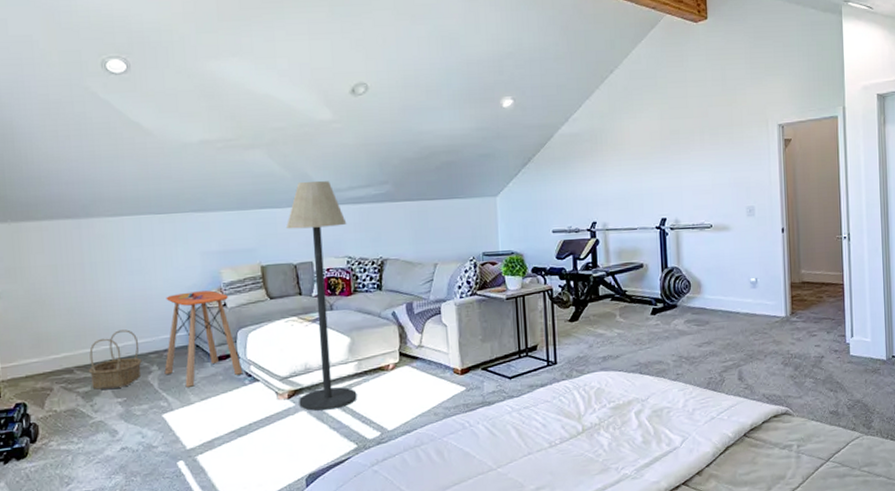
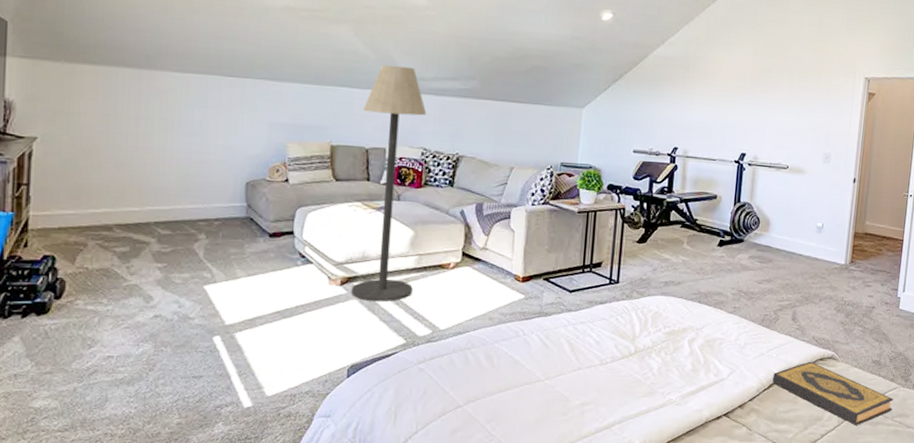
basket: present [88,329,142,390] -> none [129,192,190,252]
side table: present [164,290,243,387] -> none [212,162,297,261]
hardback book: none [727,419,859,480] -> present [772,361,893,425]

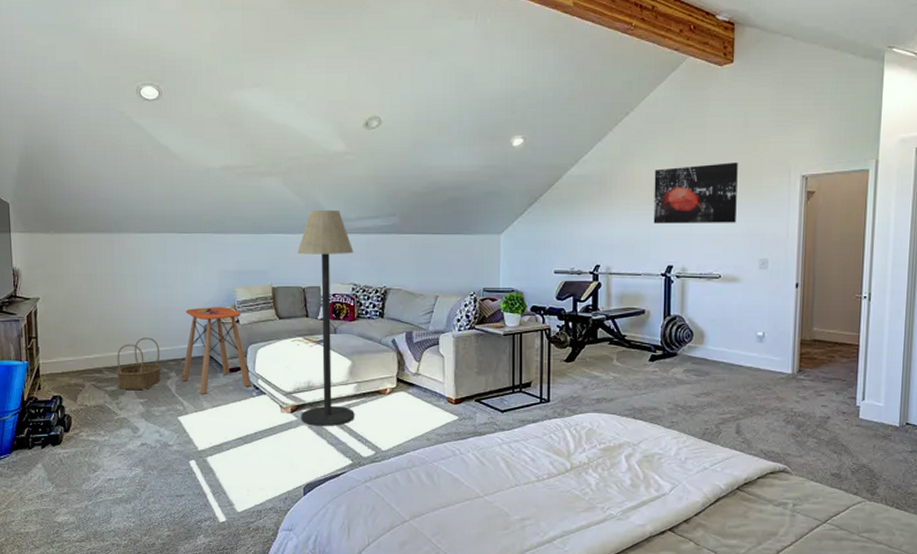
basket: none [129,192,190,252] -> present [115,337,162,389]
side table: none [212,162,297,261] -> present [181,307,251,394]
wall art: none [731,58,811,117] -> present [653,162,738,224]
hardback book: present [772,361,893,425] -> none [719,475,859,541]

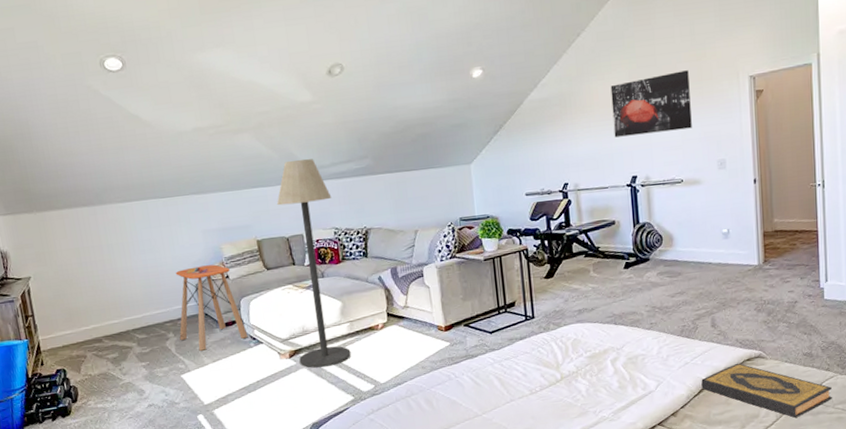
basket: present [115,337,162,389] -> none [114,302,160,356]
hardback book: none [719,475,859,541] -> present [701,363,833,418]

